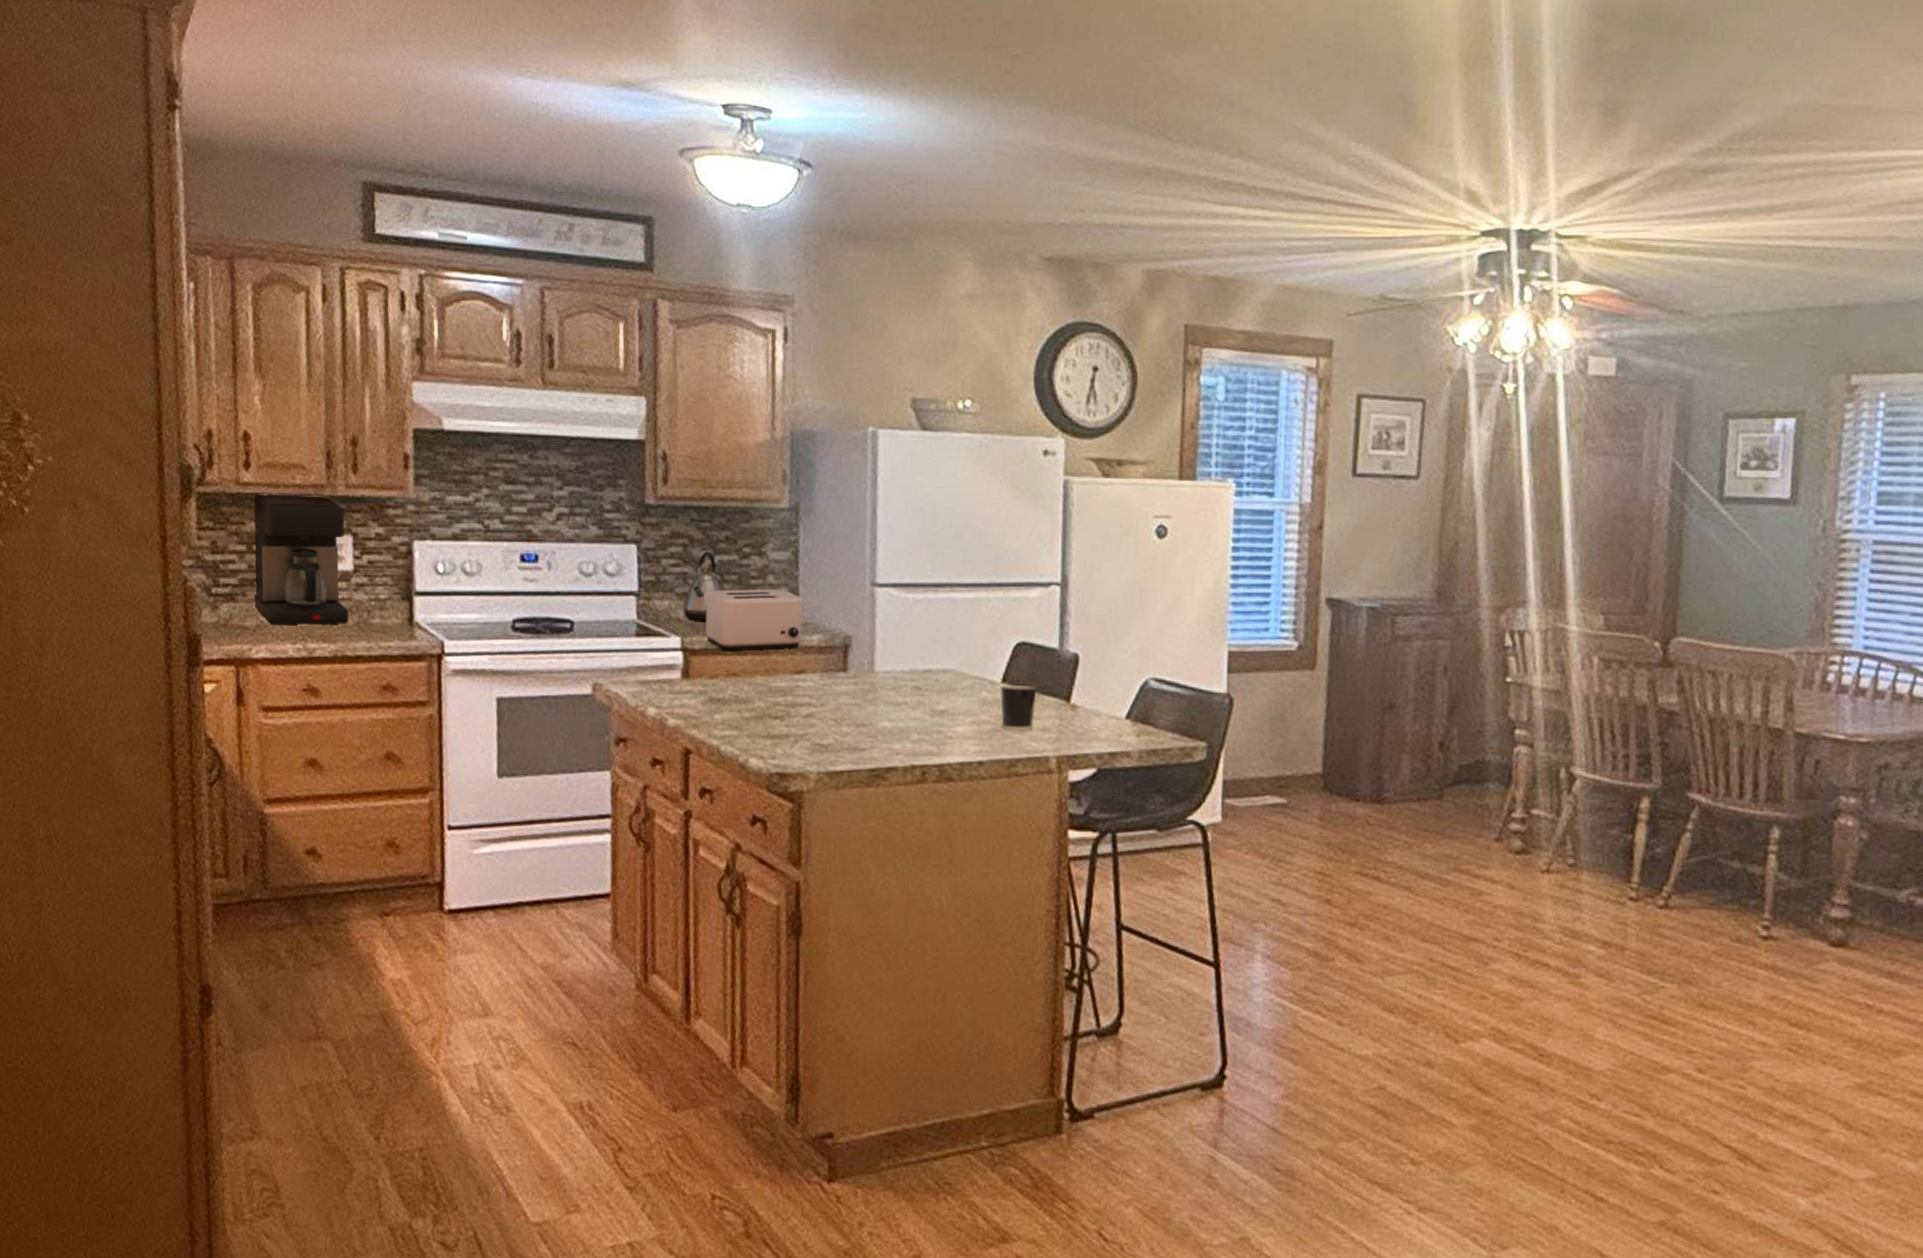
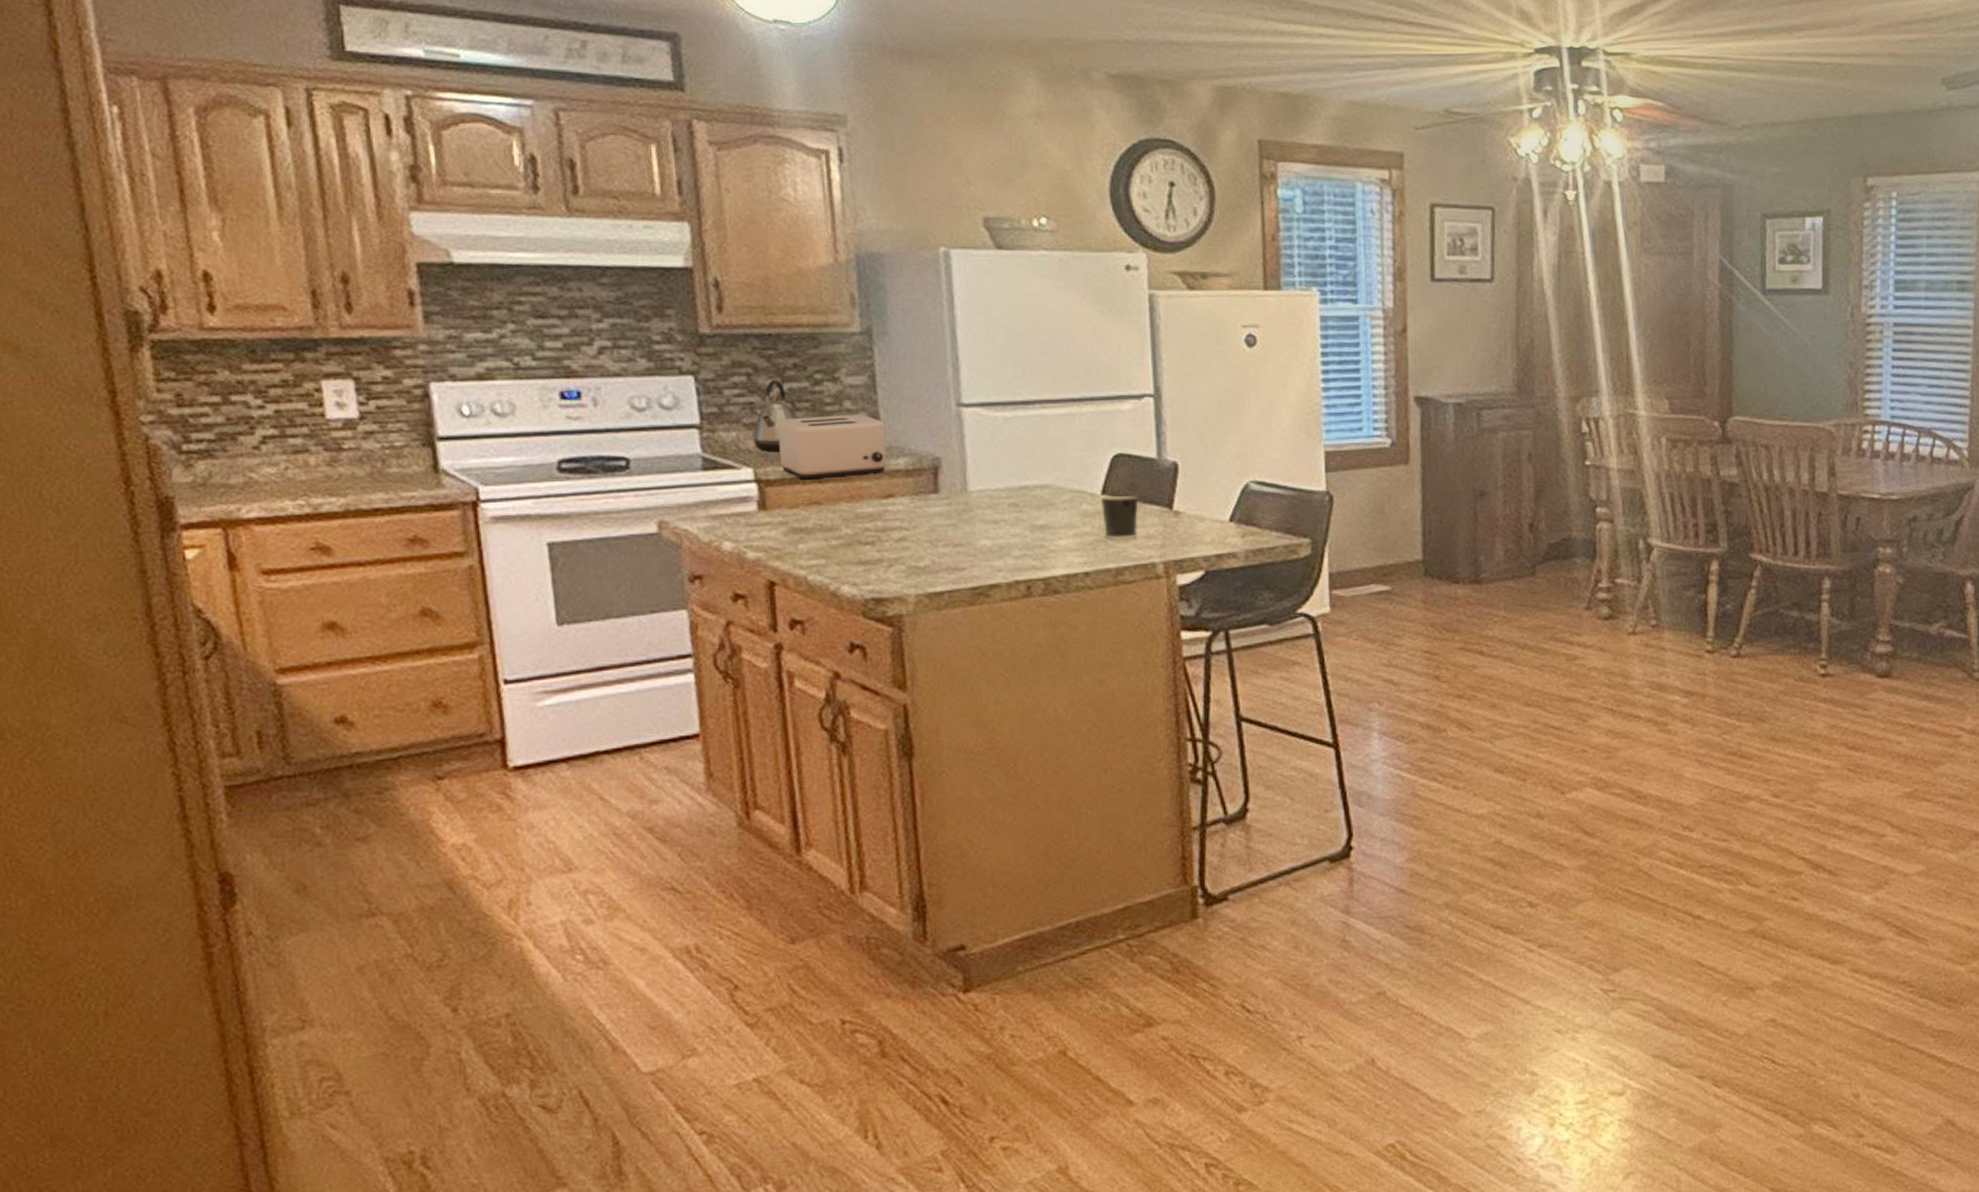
coffee maker: present [254,494,349,625] -> none [224,338,360,482]

